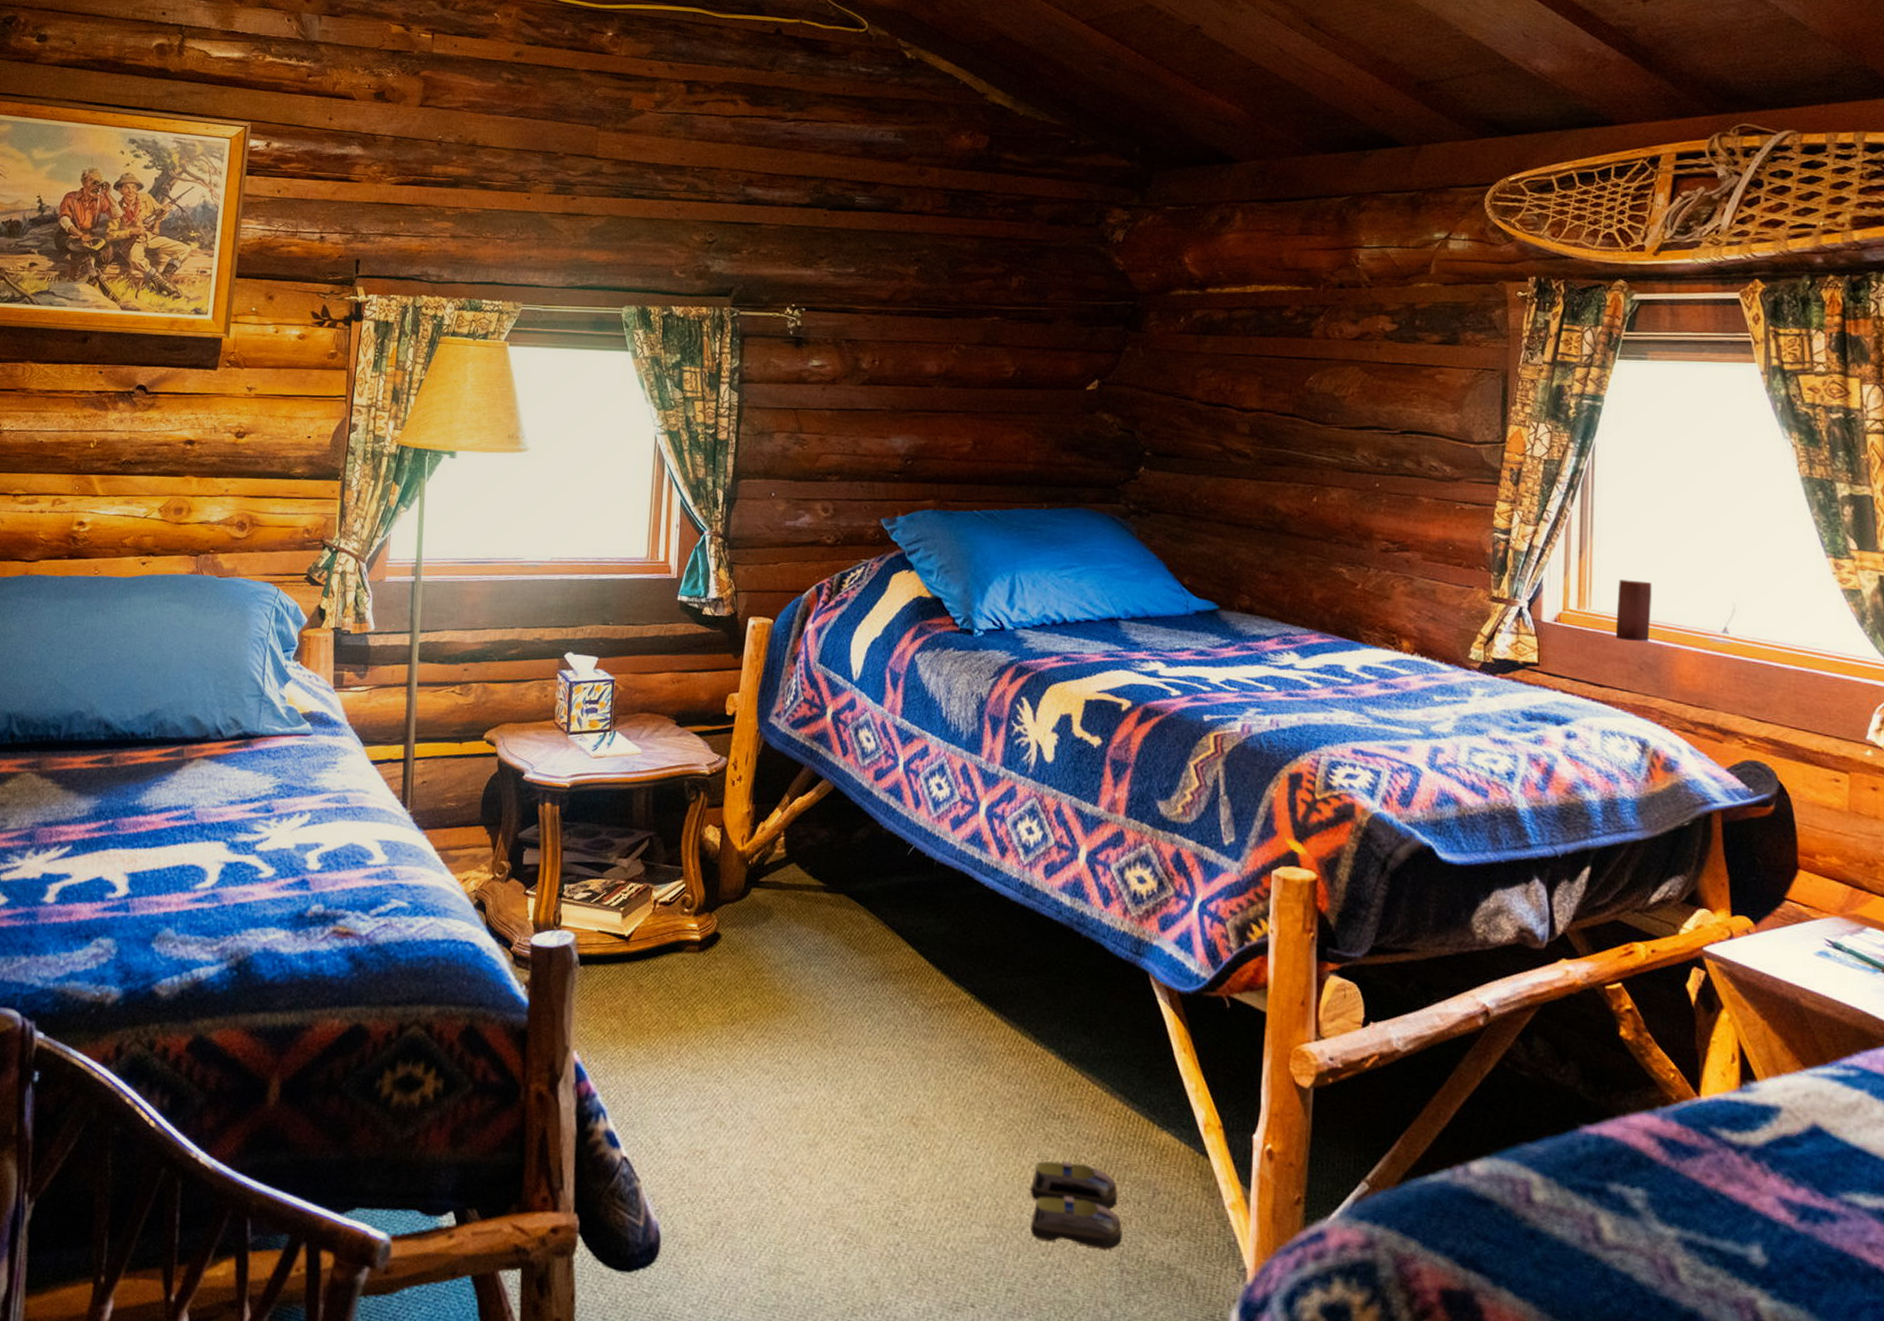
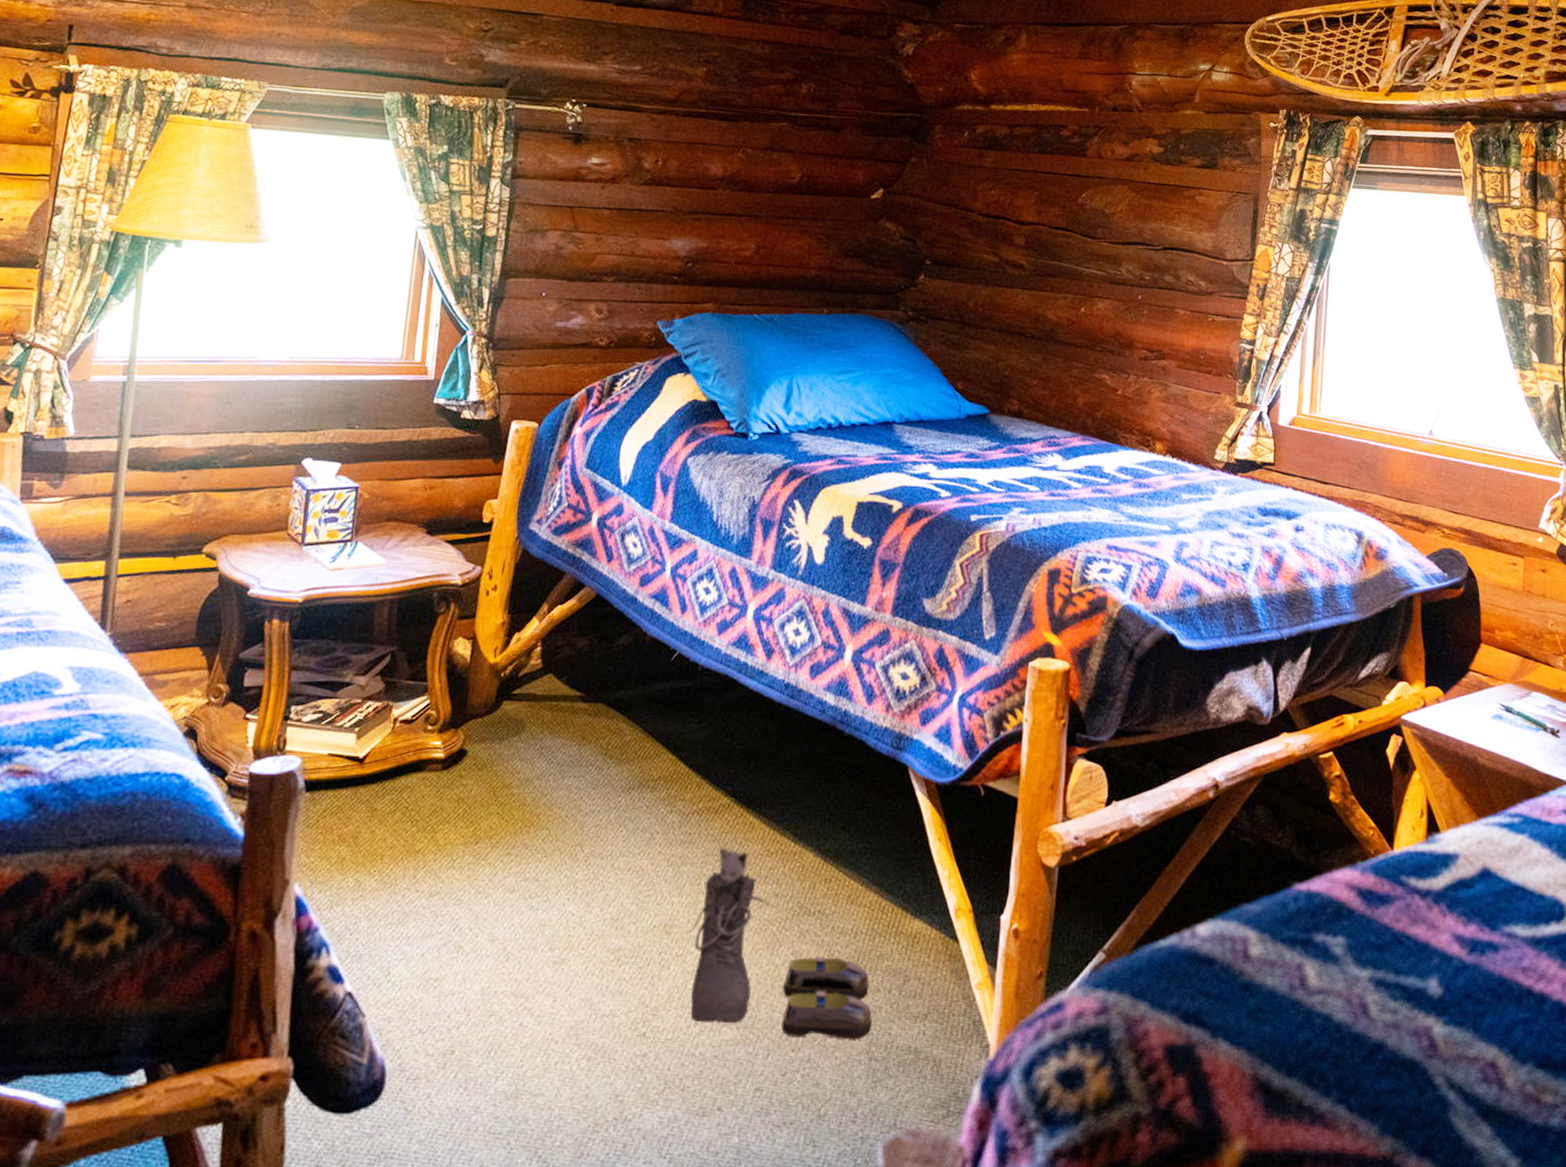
hiking boot: none [935,1043,1014,1221] -> present [689,847,770,1024]
candle: present [1615,580,1652,642] -> none [1340,387,1373,444]

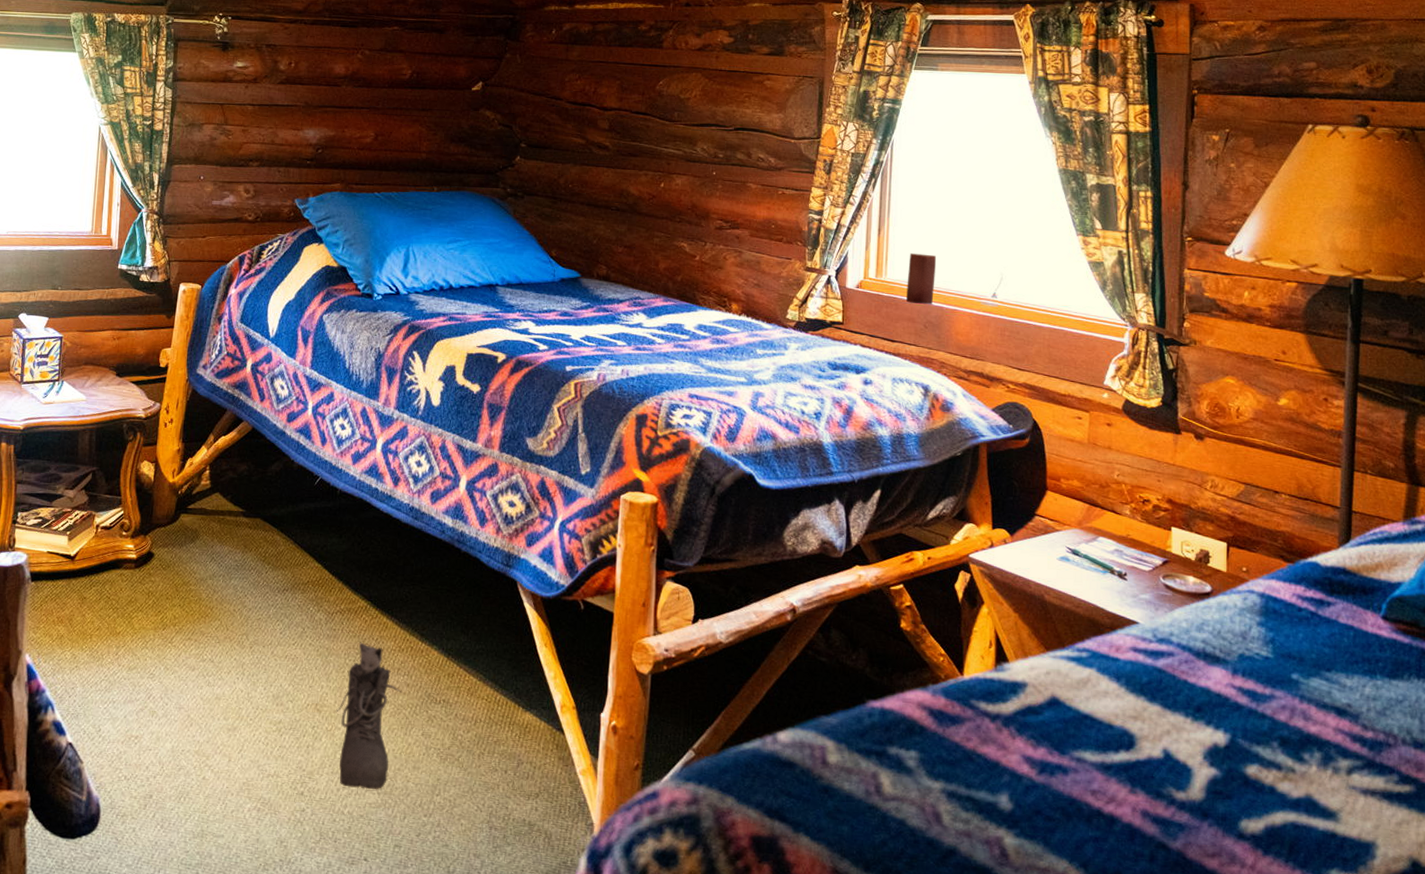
slippers: present [781,956,873,1040] -> none [415,738,492,811]
candle: none [1340,387,1373,444] -> present [905,253,937,305]

